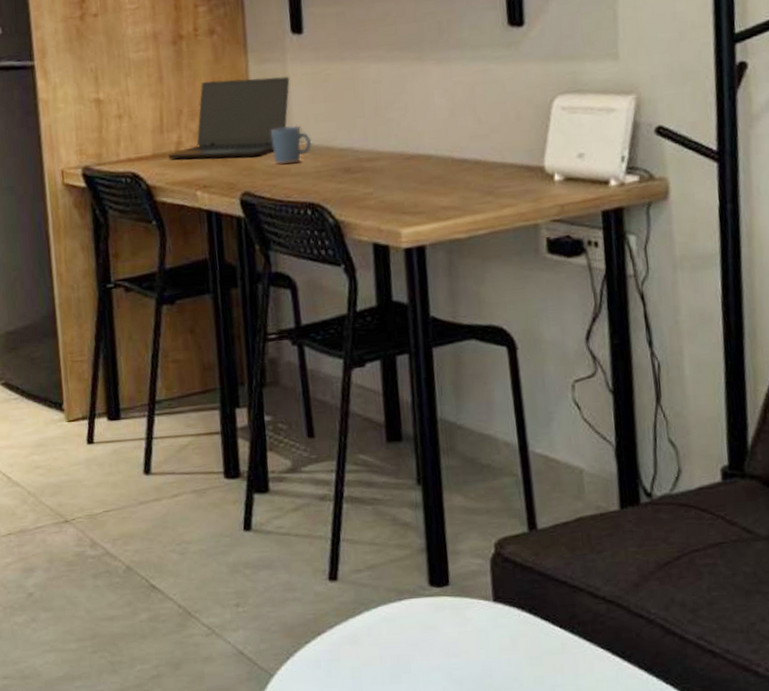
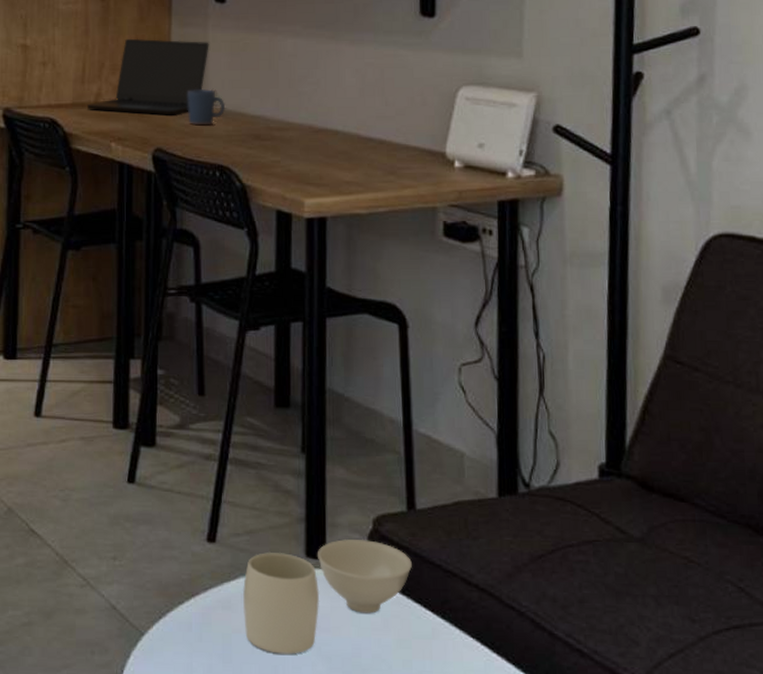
mug: none [368,584,447,682] -> present [243,551,320,654]
bowl: none [440,563,537,636] -> present [317,539,412,614]

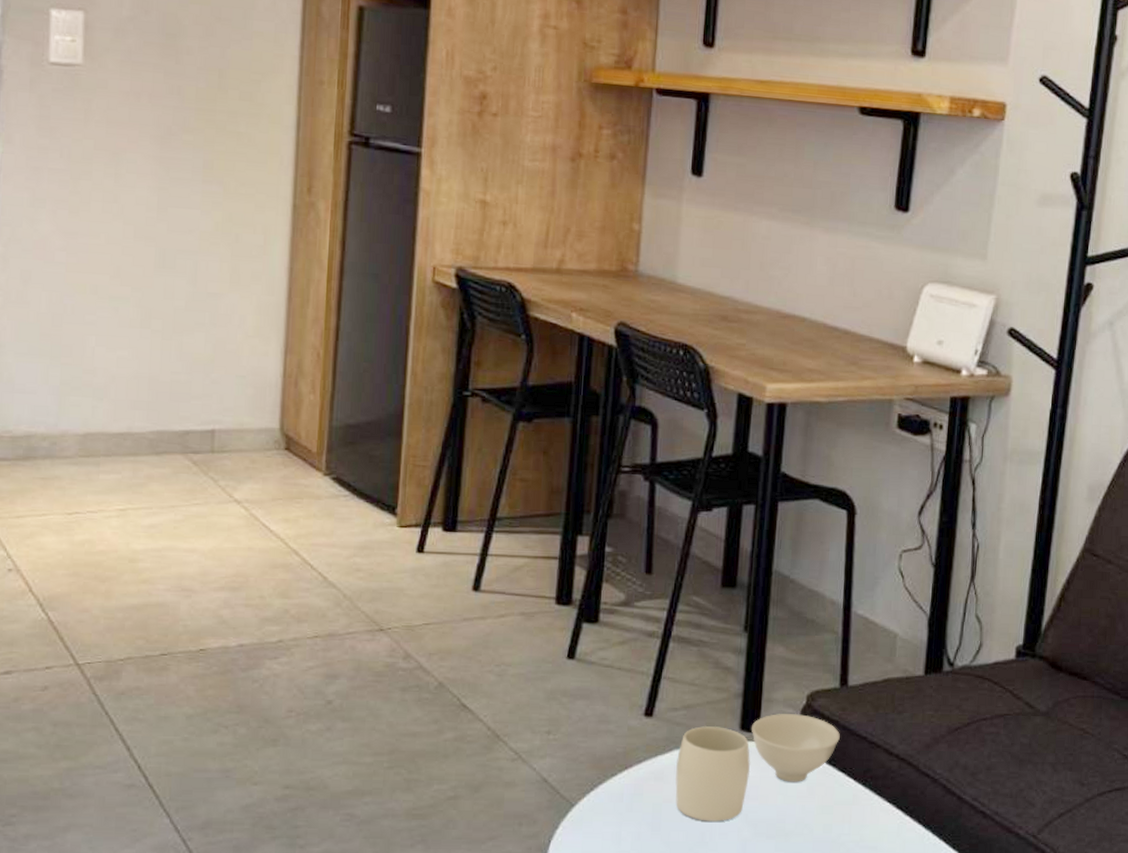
laptop: present [88,38,209,115] -> none [549,204,682,289]
mug: present [188,89,226,126] -> none [655,264,695,303]

